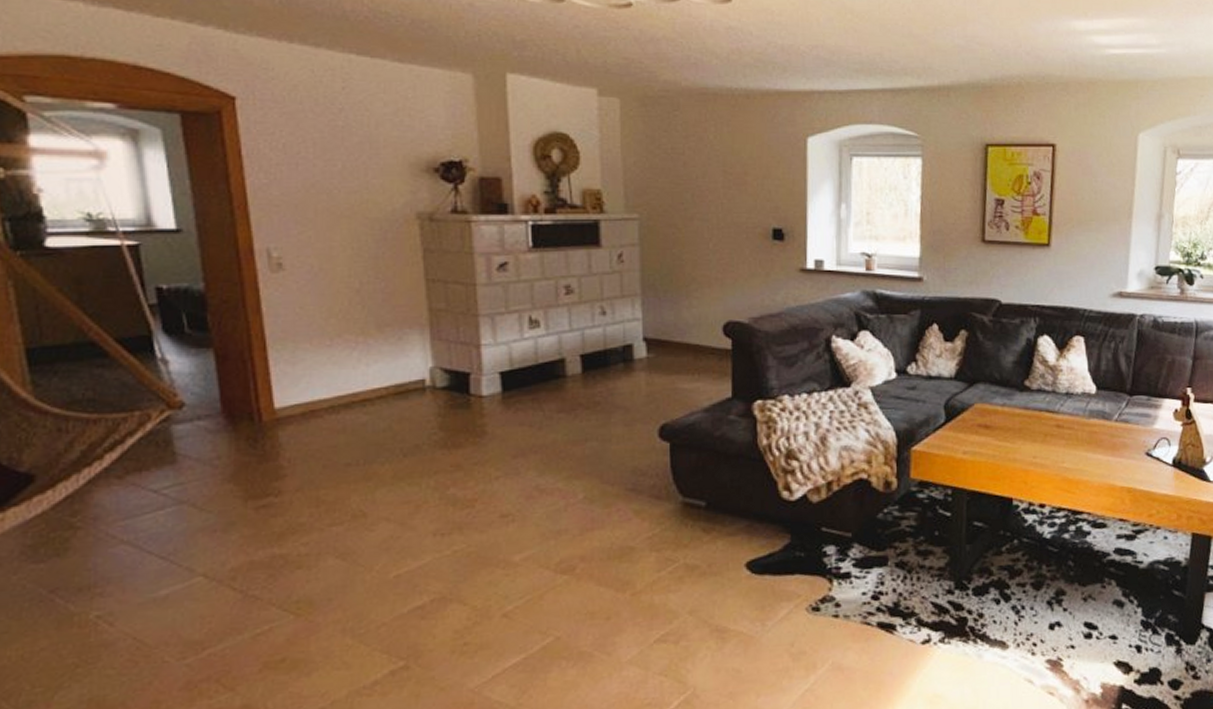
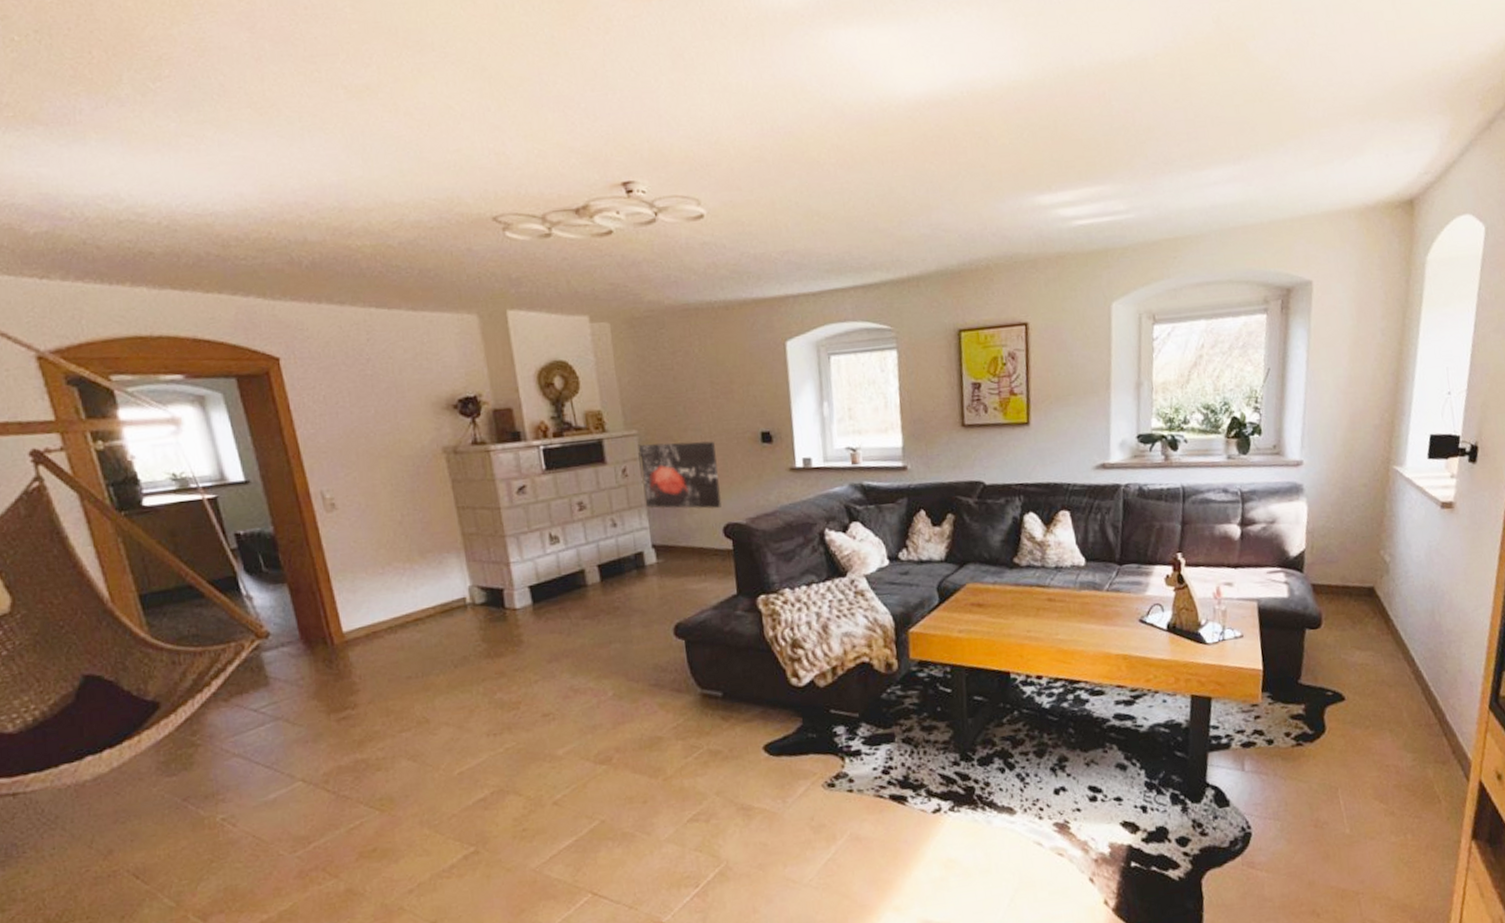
wall art: none [638,229,725,305] -> present [637,441,722,510]

